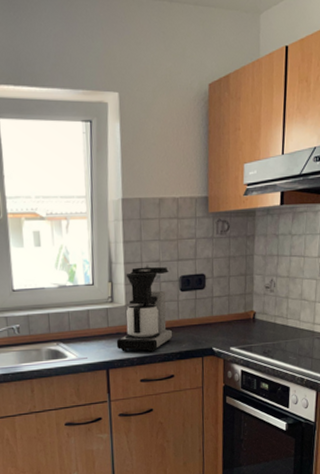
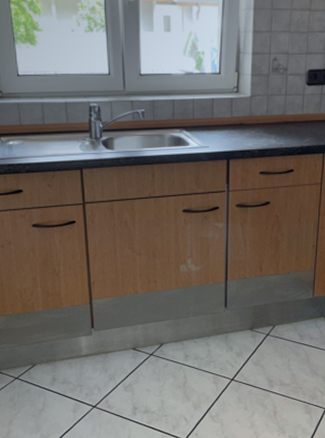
coffee maker: present [116,266,173,353] -> none [238,58,296,146]

